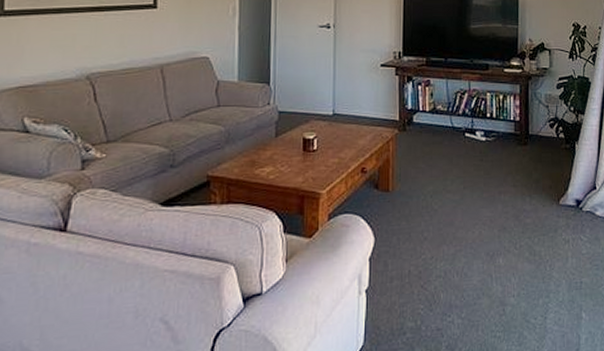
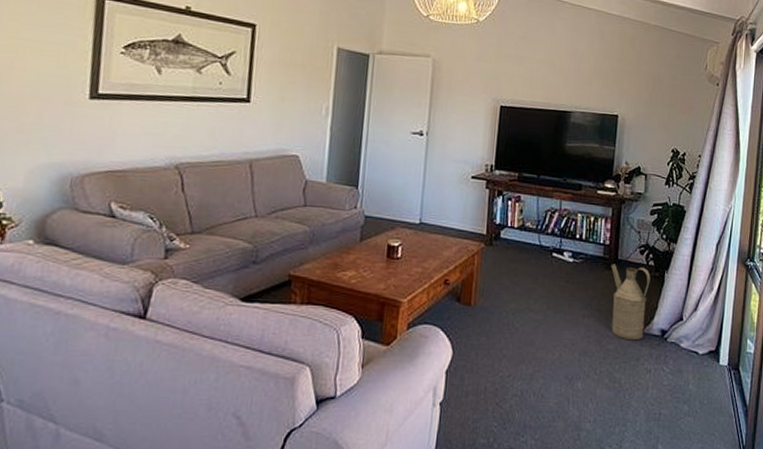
watering can: none [522,139,562,213] -> present [611,264,651,341]

